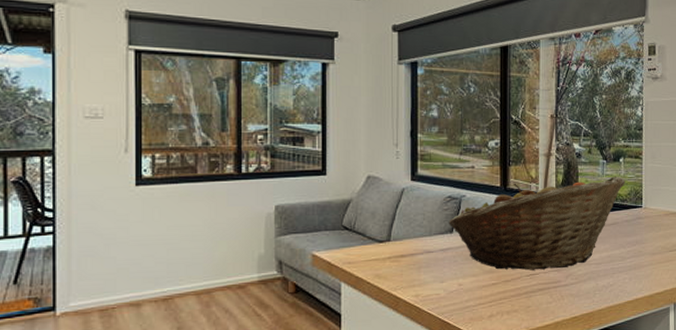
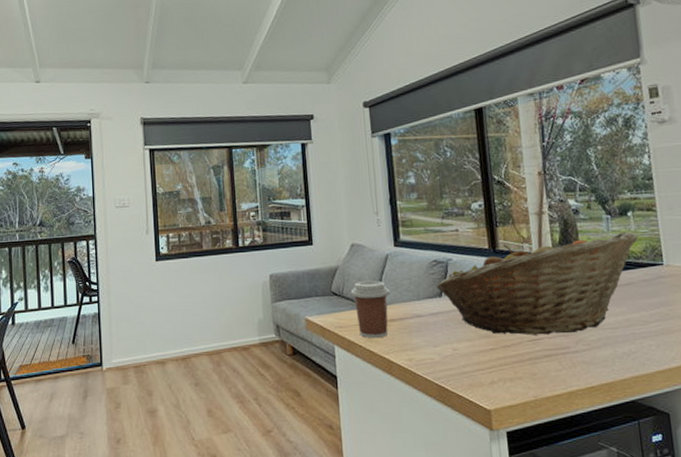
coffee cup: none [362,214,403,274] -> present [350,280,390,338]

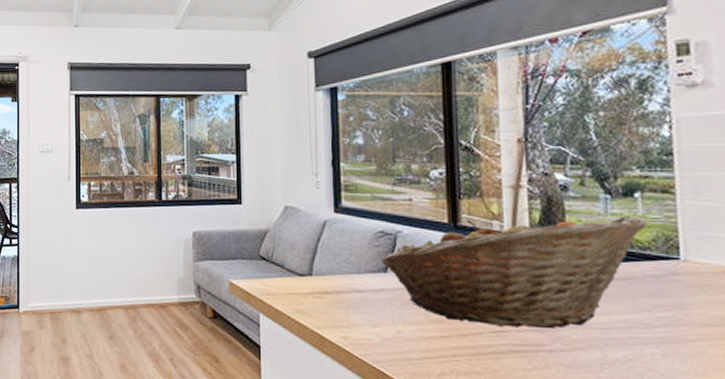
coffee cup: present [350,280,390,338] -> none [281,247,326,310]

